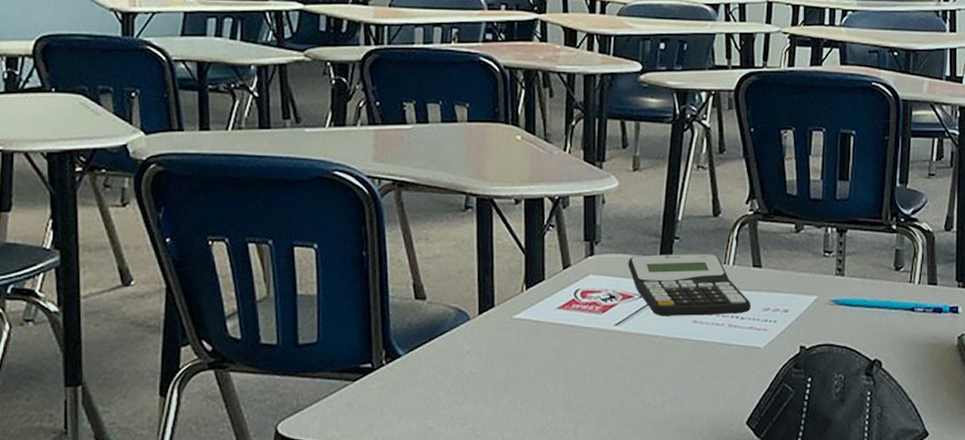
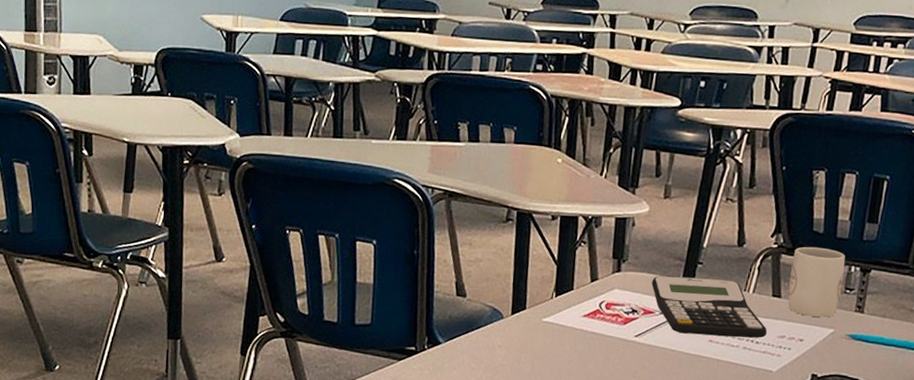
mug: none [768,210,822,284] -> present [788,246,846,318]

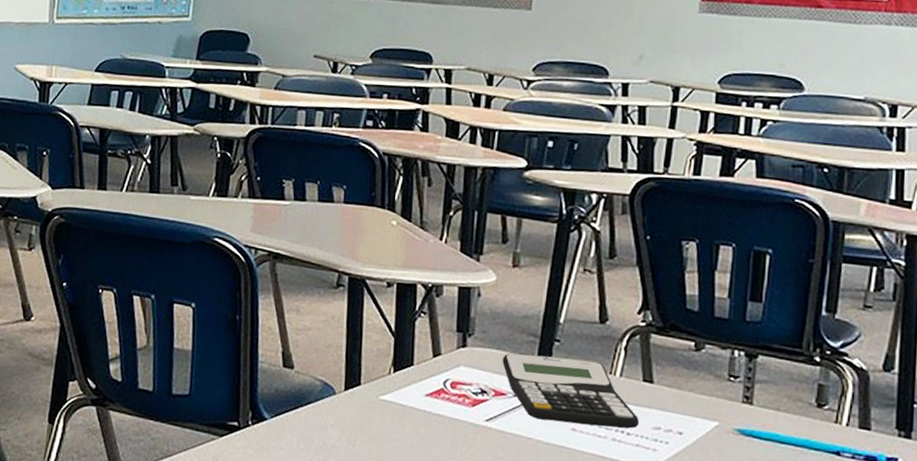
mug: present [788,246,846,318] -> none [661,326,727,408]

